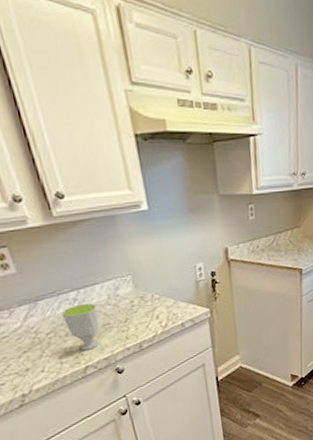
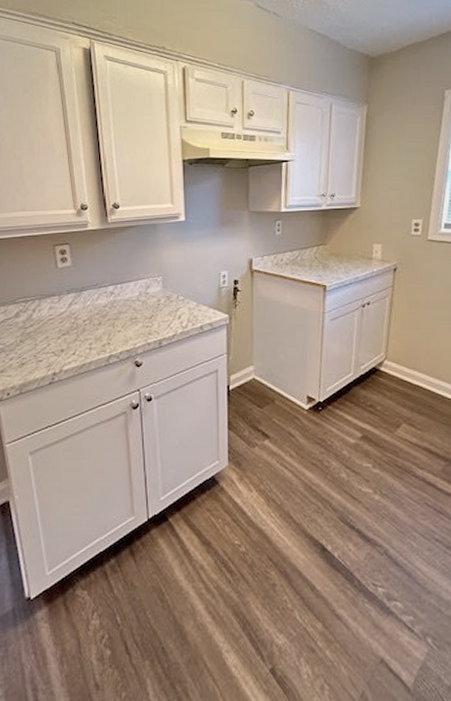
cup: present [61,303,100,351] -> none [99,297,129,340]

